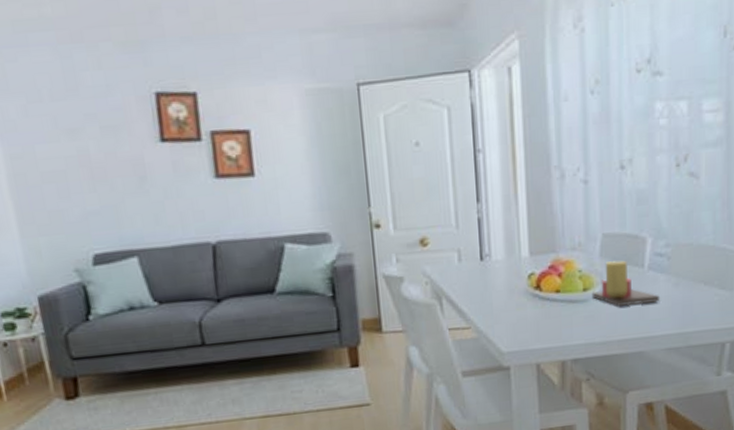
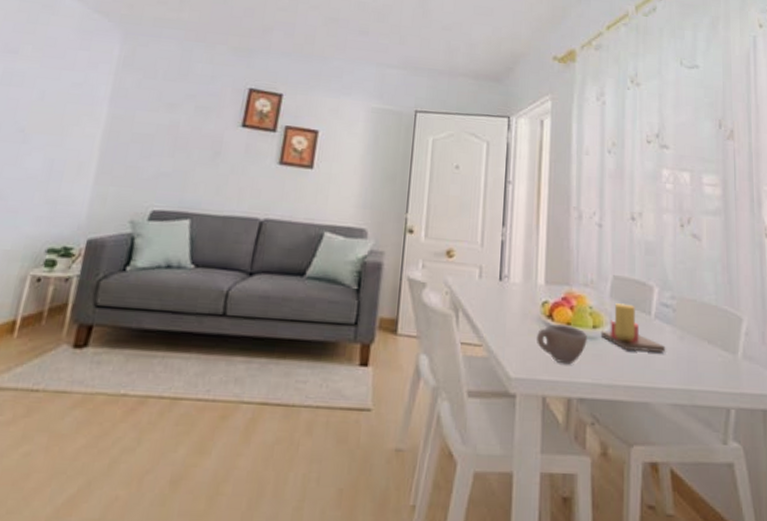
cup: none [525,292,578,331] -> present [536,324,587,365]

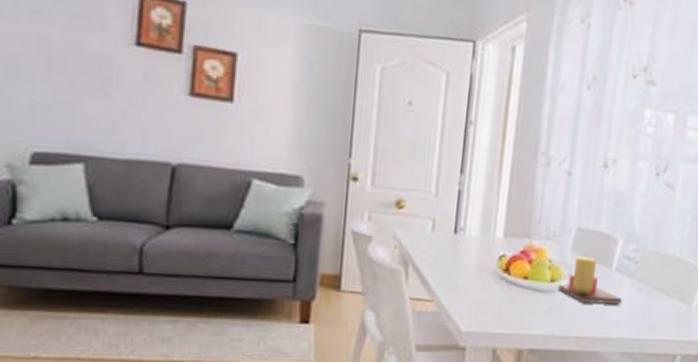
cup: present [536,324,587,365] -> none [490,278,544,318]

